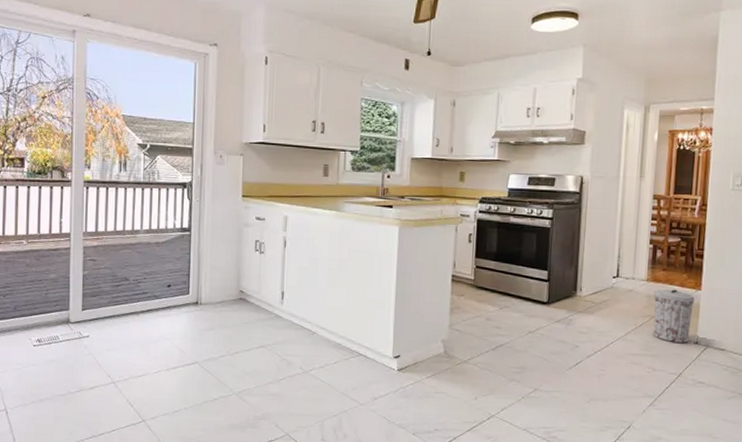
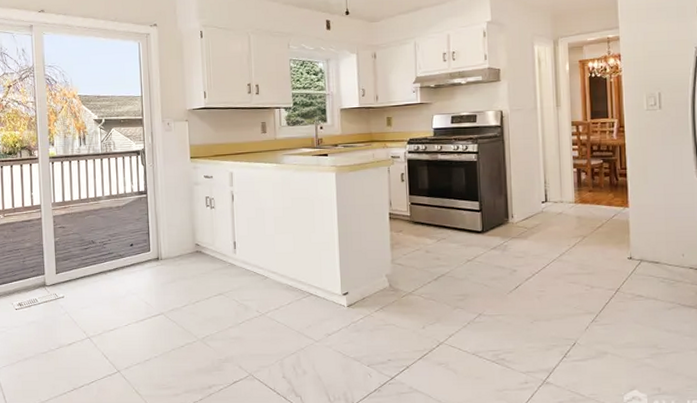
trash can: present [653,289,695,344] -> none [582,208,624,260]

